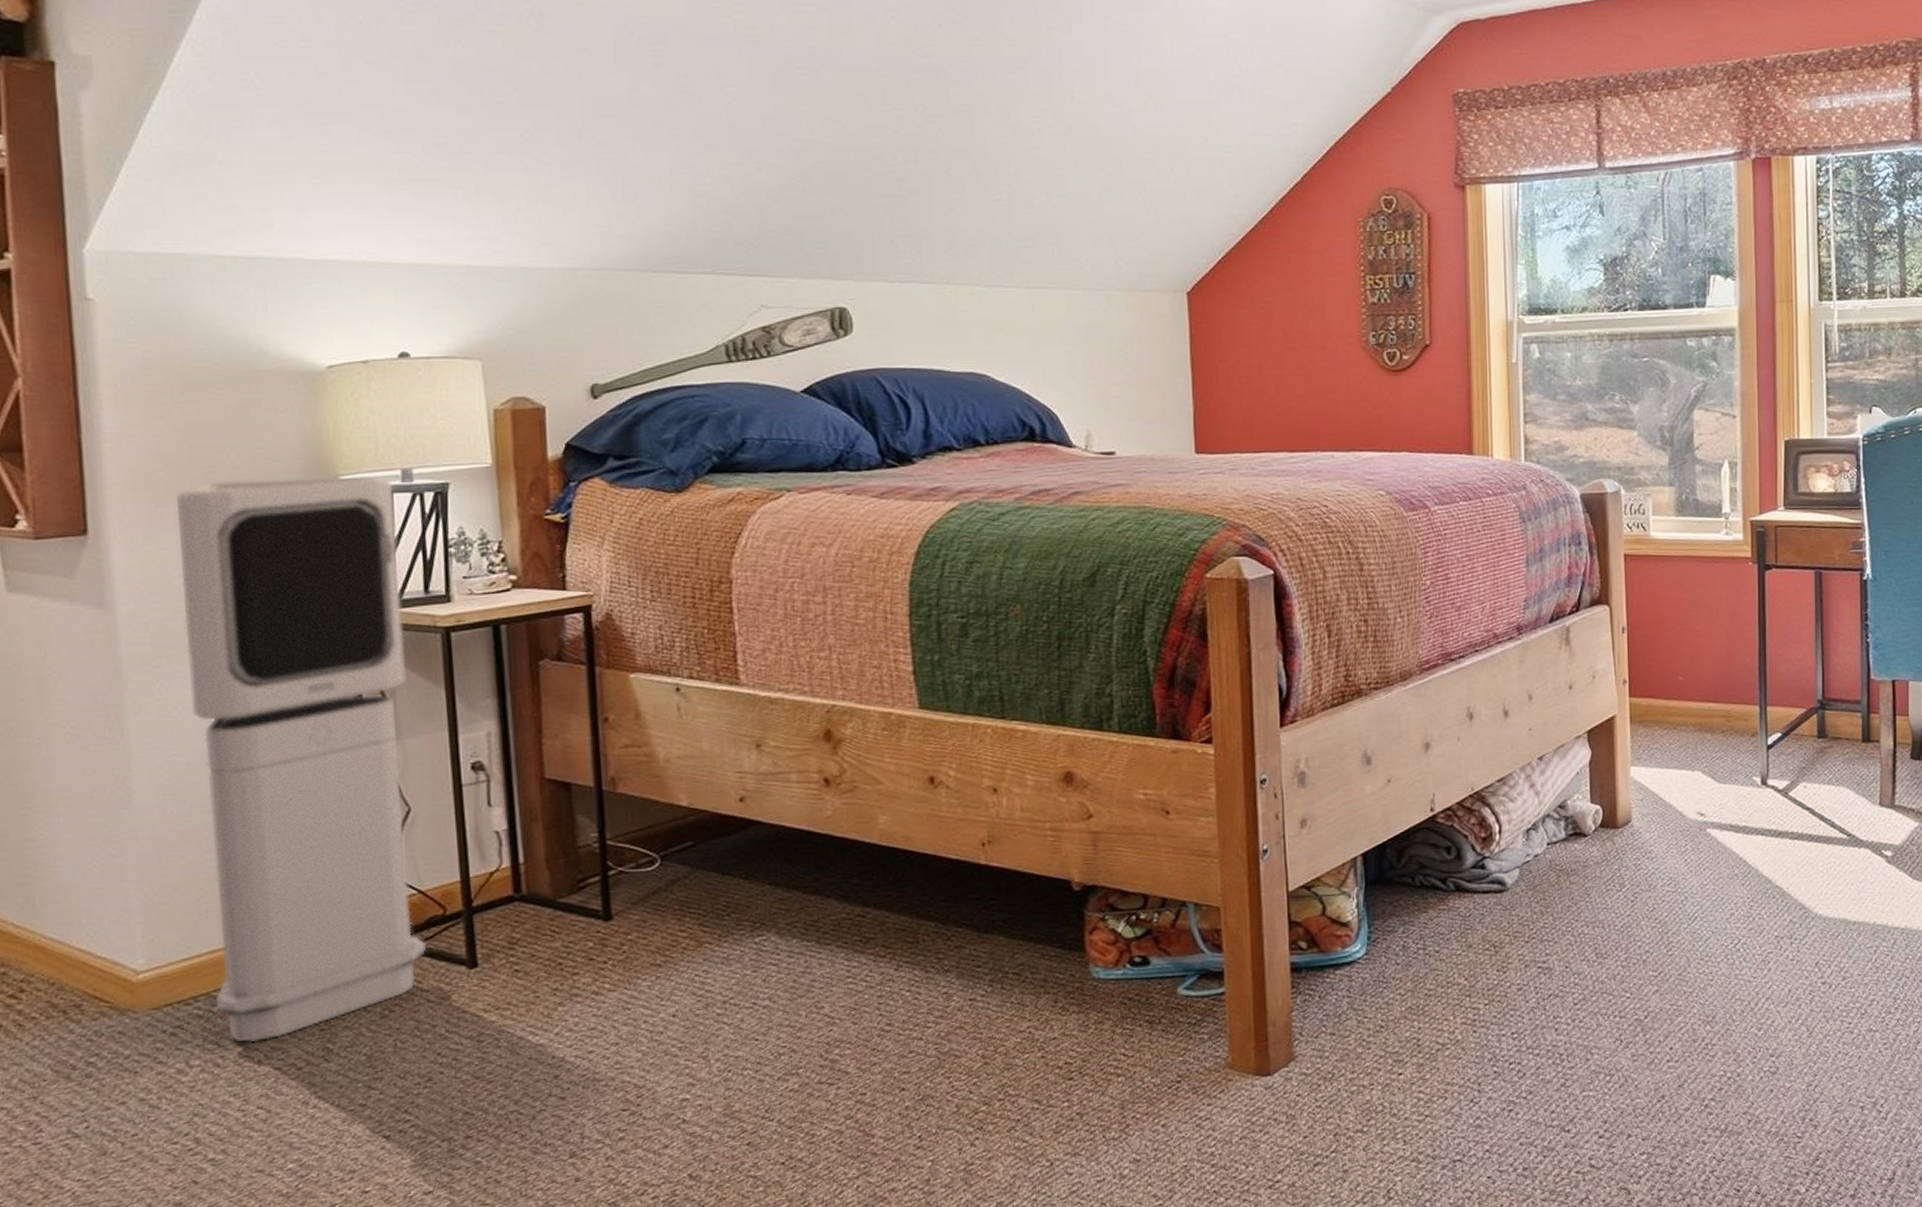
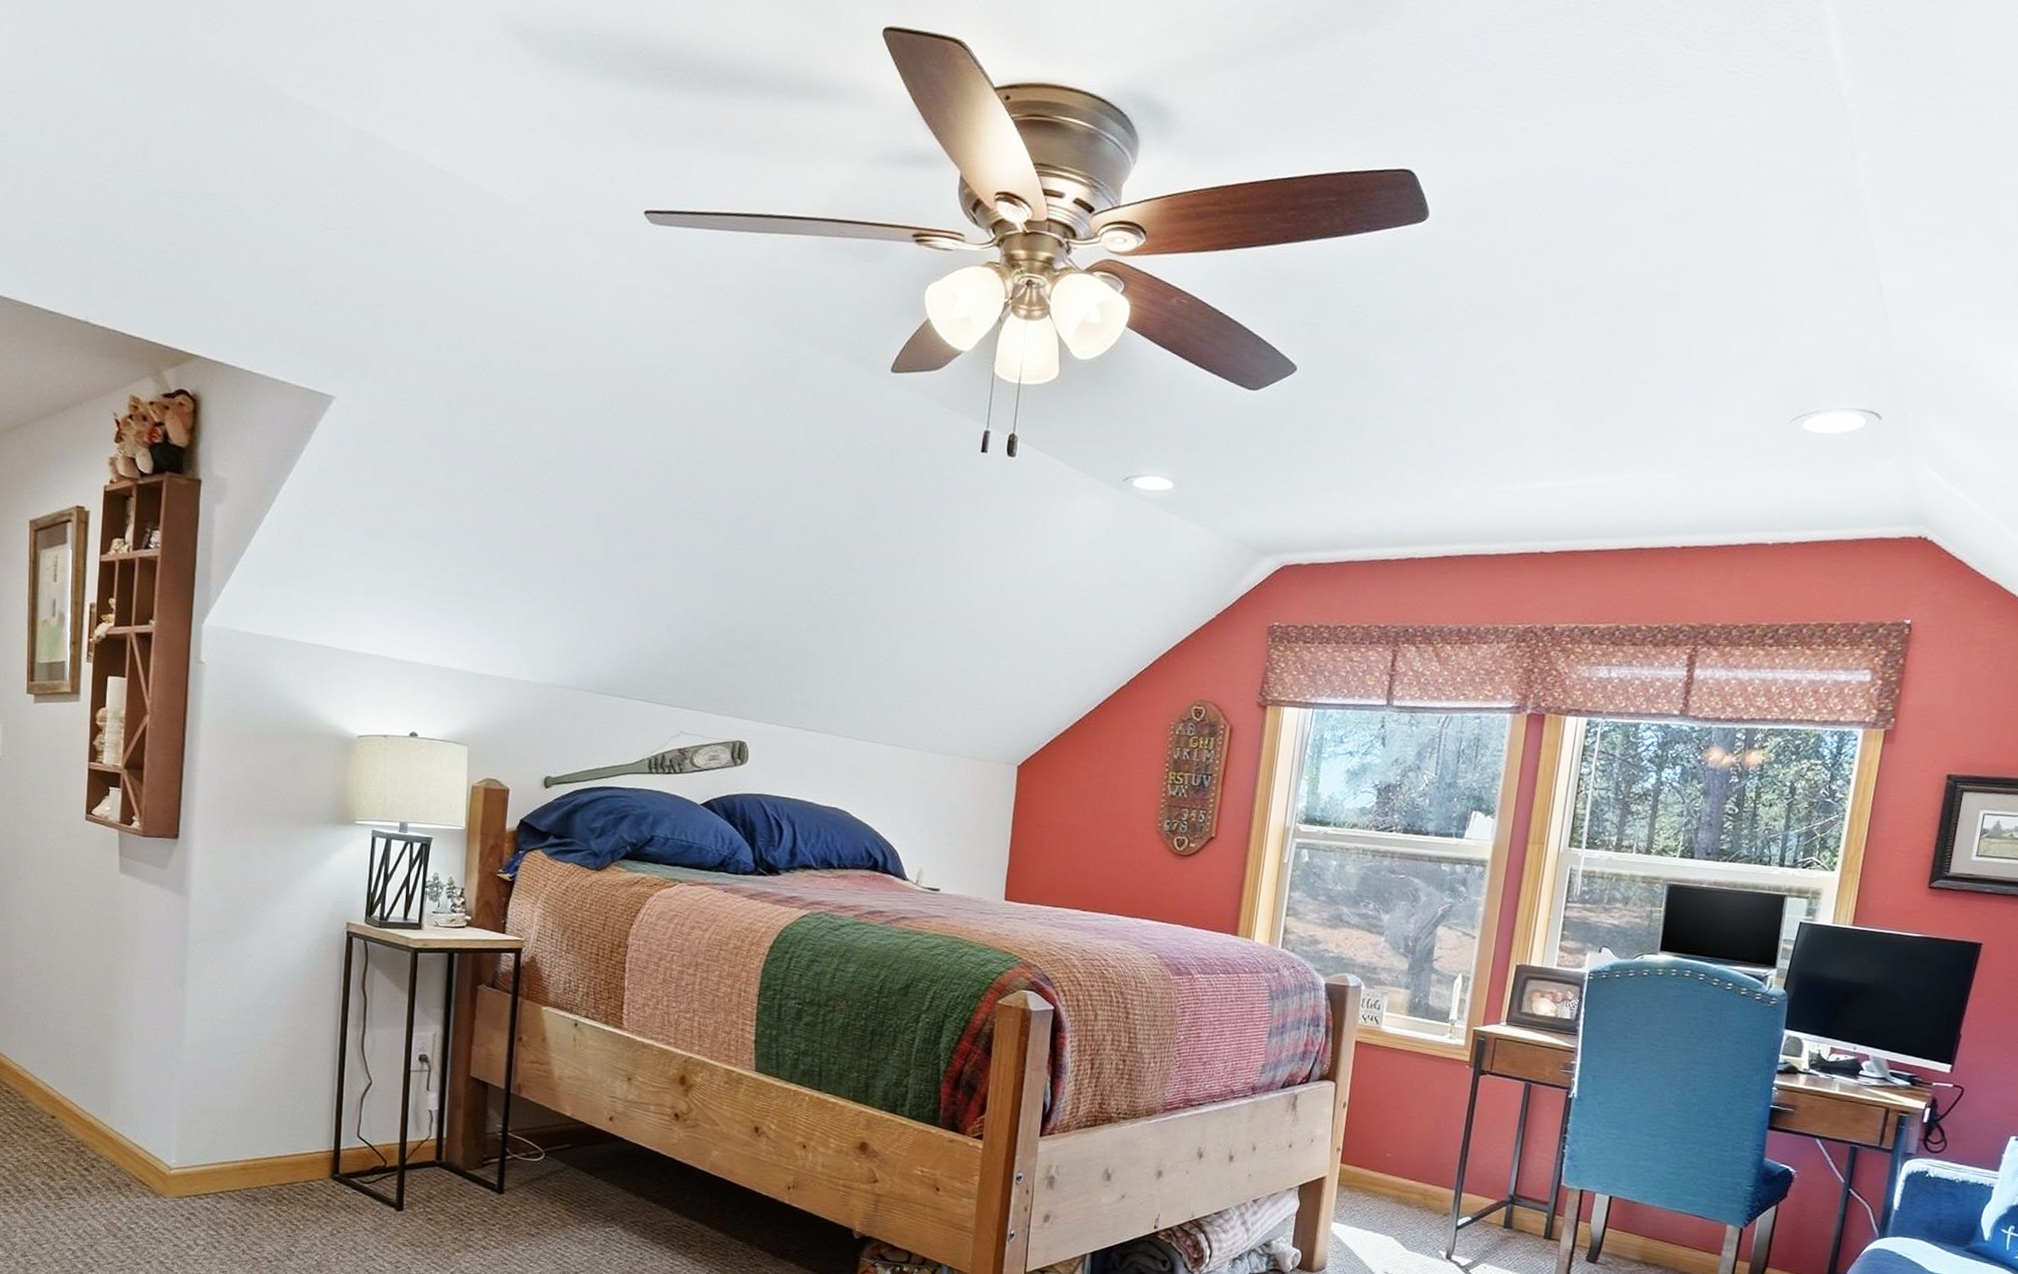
air purifier: present [175,476,427,1043] -> none [220,812,392,1236]

